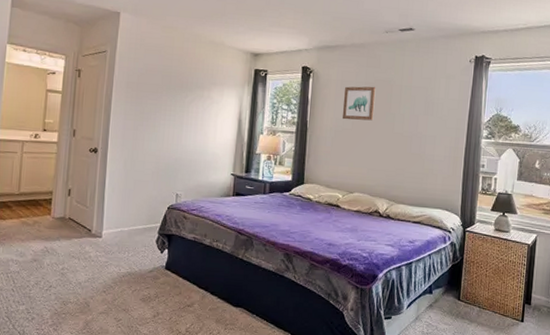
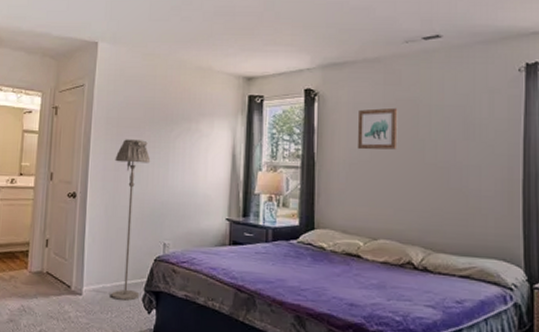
floor lamp: none [128,102,167,242] -> present [111,139,151,301]

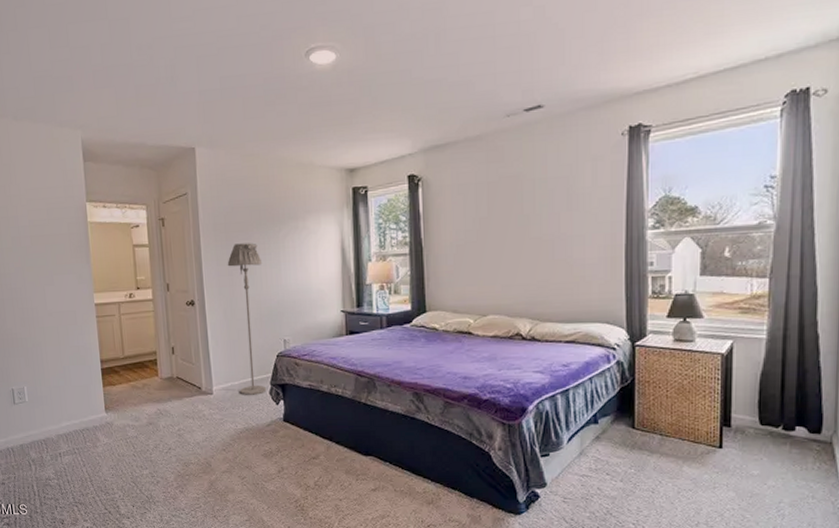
wall art: present [358,107,398,150] -> none [463,185,503,231]

